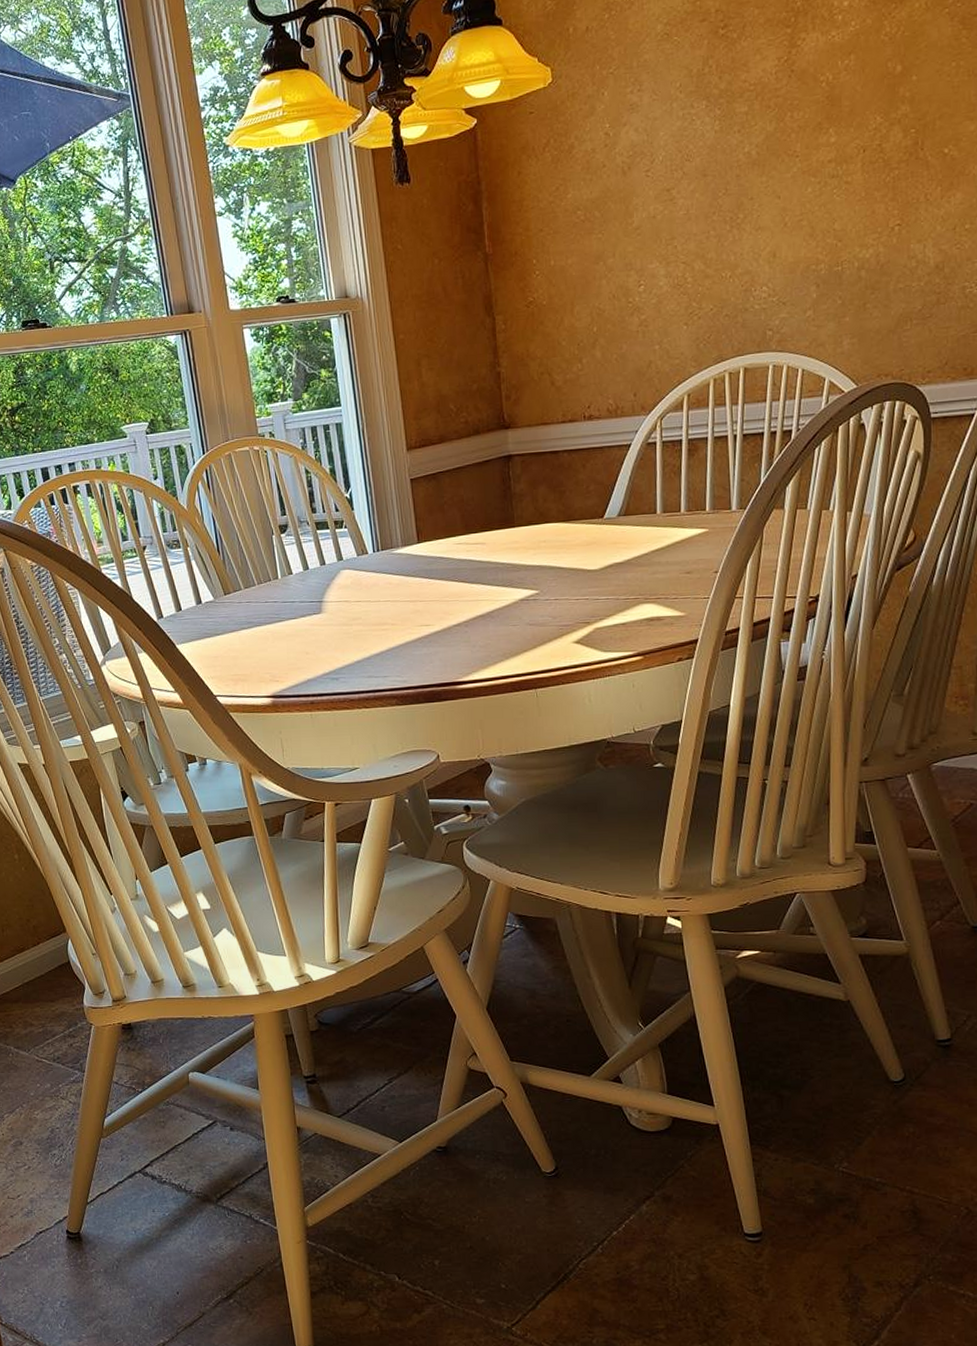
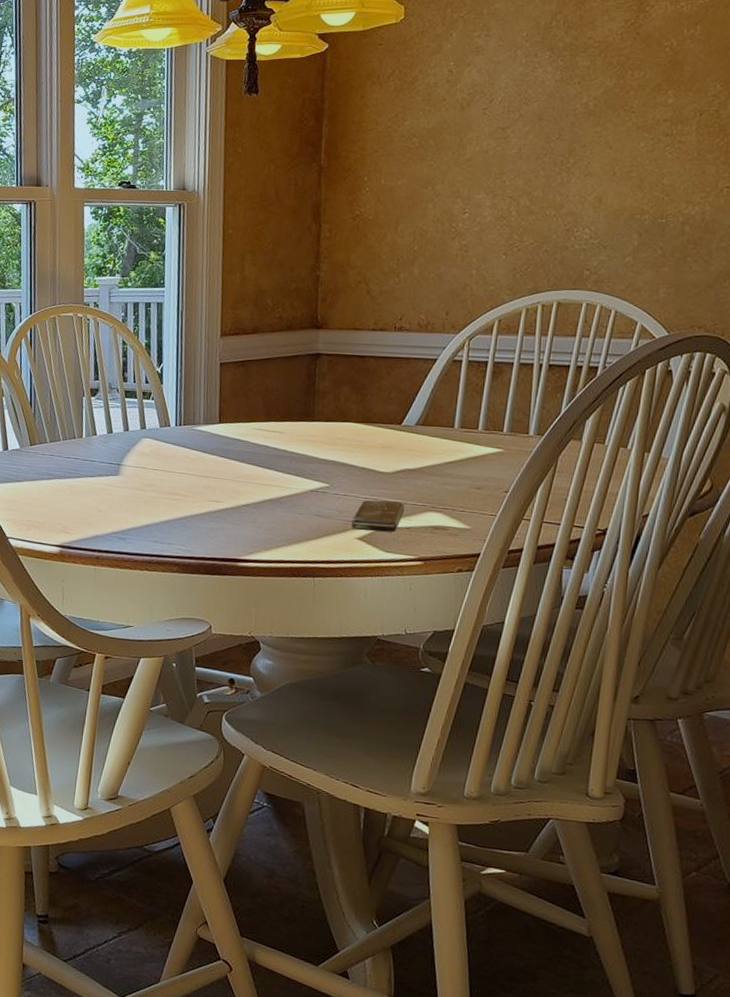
mobile phone: none [566,598,618,634] -> present [351,500,405,532]

